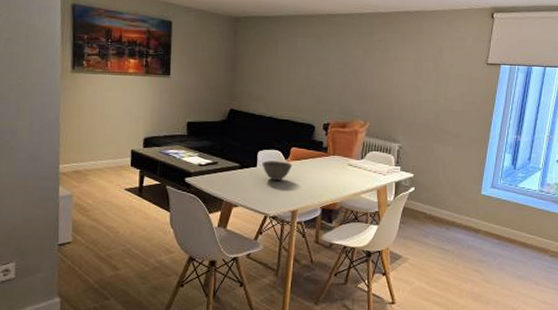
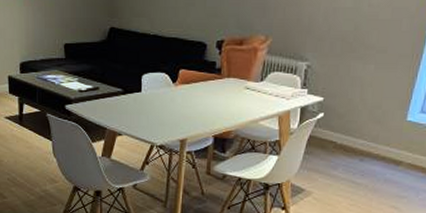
bowl: present [262,161,293,180] -> none [147,85,181,107]

